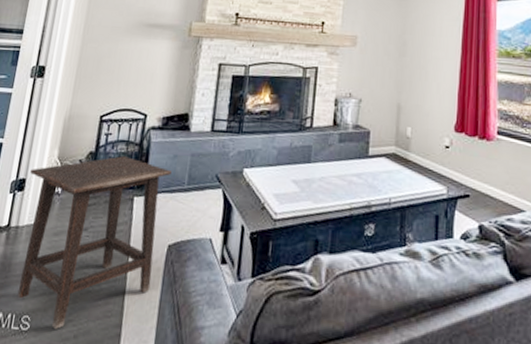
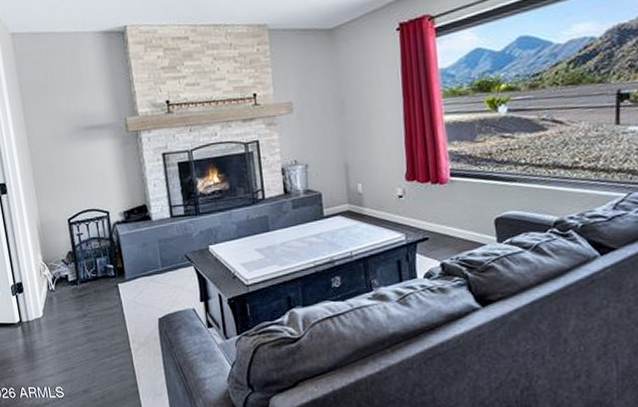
side table: present [17,156,171,329] -> none [23,251,153,394]

